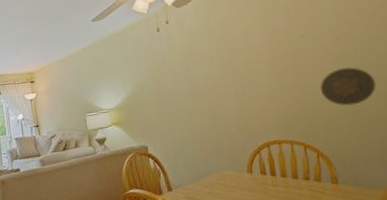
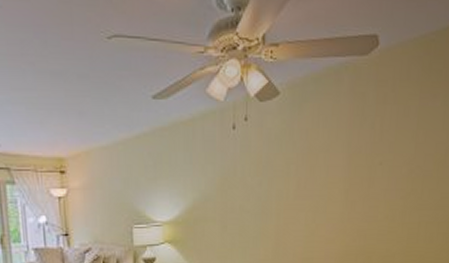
decorative plate: present [319,67,376,106] -> none [384,205,432,245]

